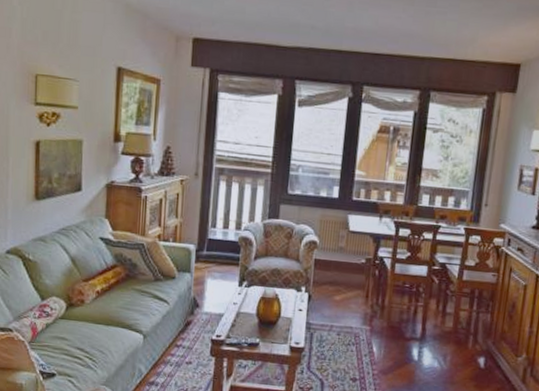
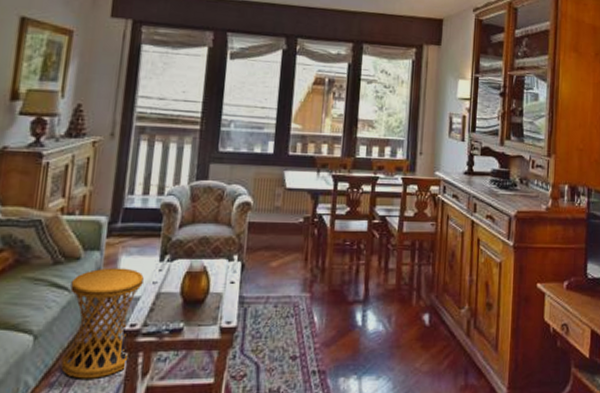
side table: none [165,287,226,374] -> present [61,268,144,379]

